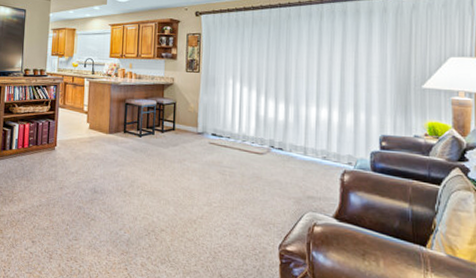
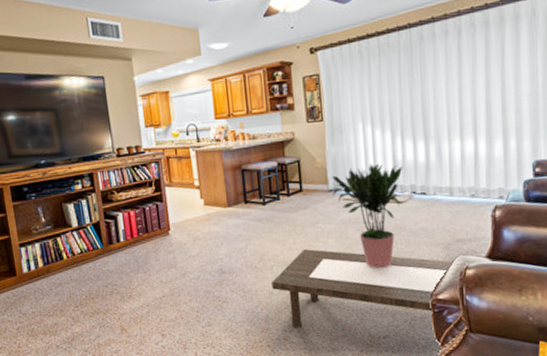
coffee table: none [137,182,302,262] -> present [272,249,452,328]
potted plant: none [201,115,265,212] -> present [332,163,403,268]

